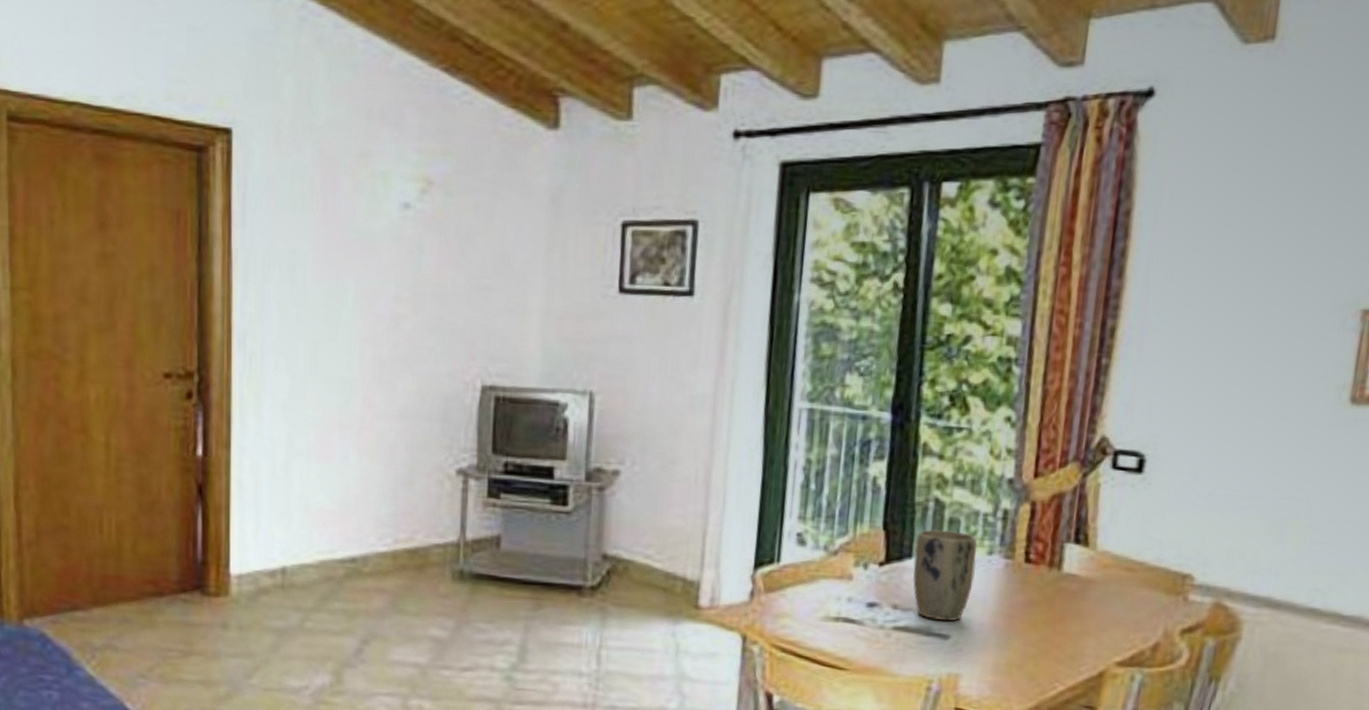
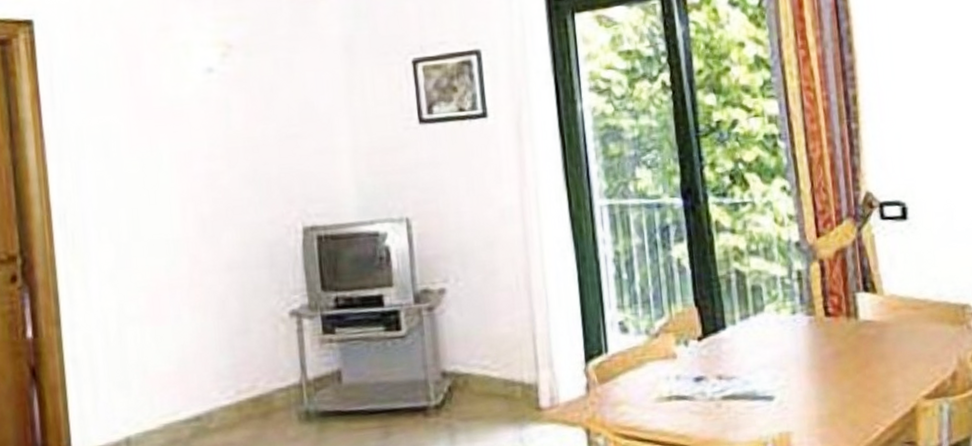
plant pot: present [912,529,978,622] -> none [726,297,785,384]

